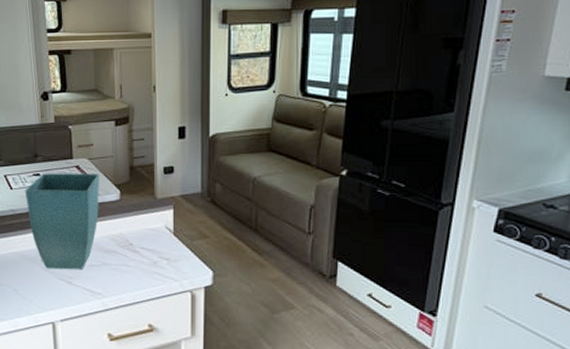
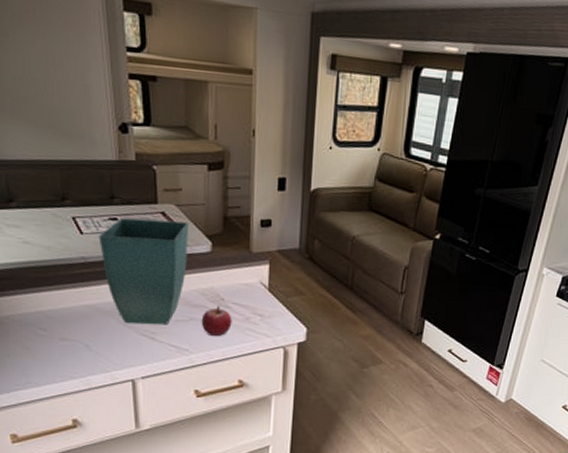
fruit: none [112,251,141,281] -> present [201,306,232,337]

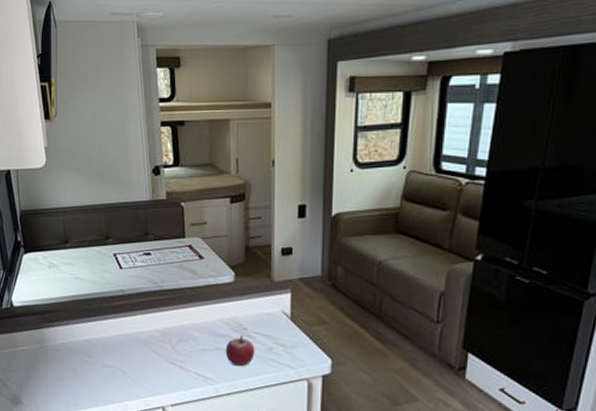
flower pot: present [98,218,189,325] -> none [135,252,213,354]

